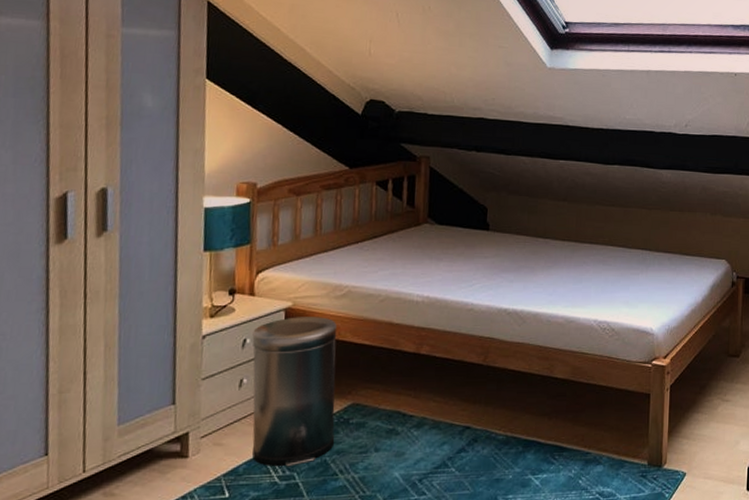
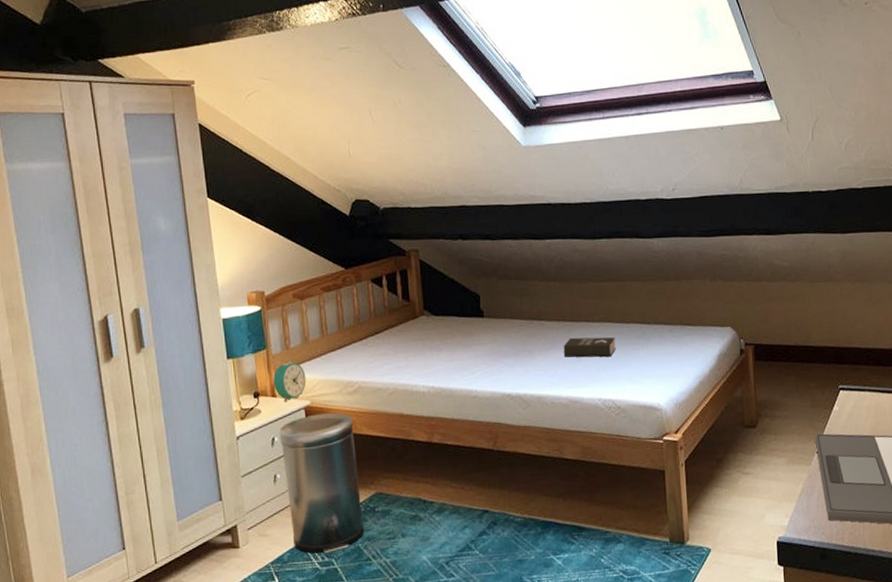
alarm clock: none [253,259,292,302] -> present [273,361,306,402]
book: none [565,258,617,279] -> present [563,337,616,358]

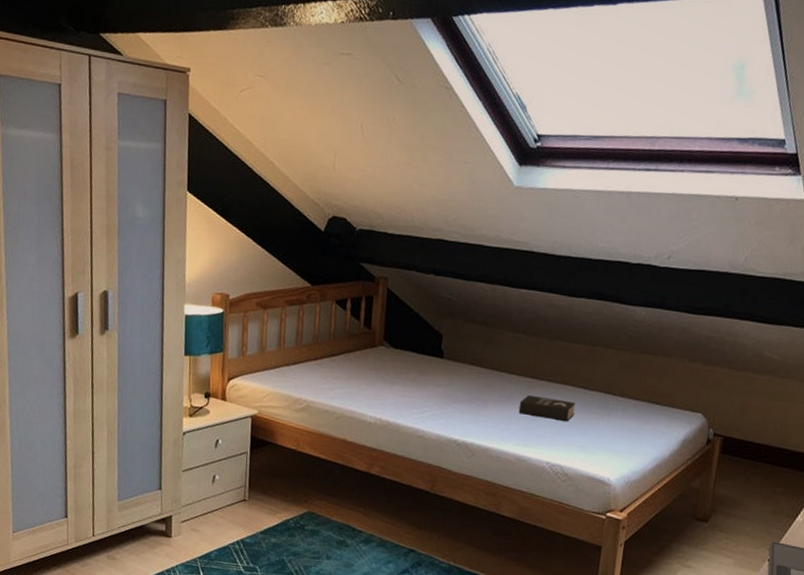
alarm clock: present [273,361,306,402] -> none [225,368,258,407]
pedal bin: present [279,413,365,554] -> none [222,424,297,561]

